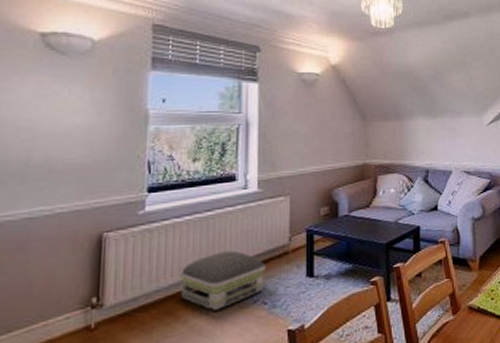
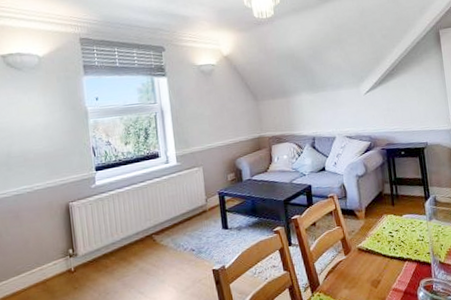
air purifier: present [179,250,266,311] -> none [127,211,191,257]

